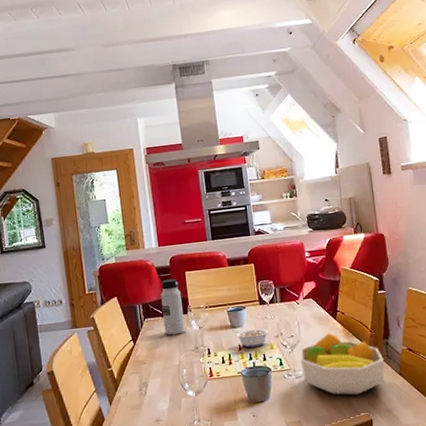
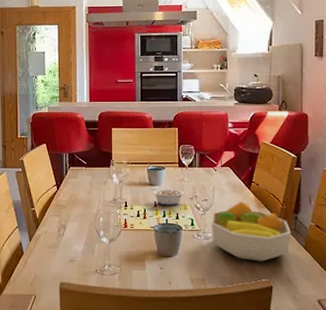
water bottle: present [160,279,185,335] -> none [87,134,106,185]

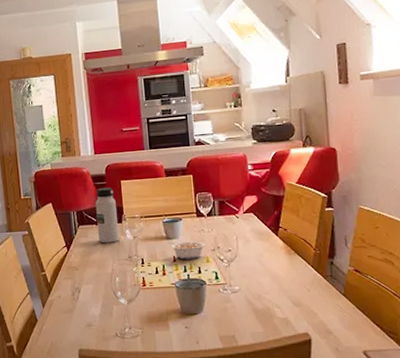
water bottle: none [87,134,106,185] -> present [95,188,119,243]
fruit bowl: present [211,202,291,262] -> none [236,249,327,314]

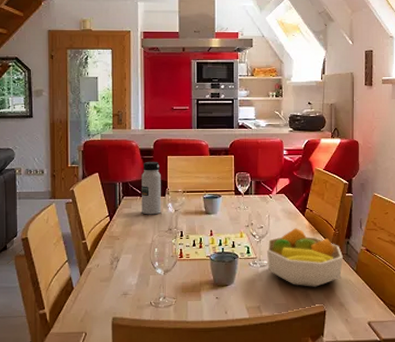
legume: present [166,240,206,260] -> none [205,215,241,234]
fruit bowl: none [236,249,327,314] -> present [266,228,343,287]

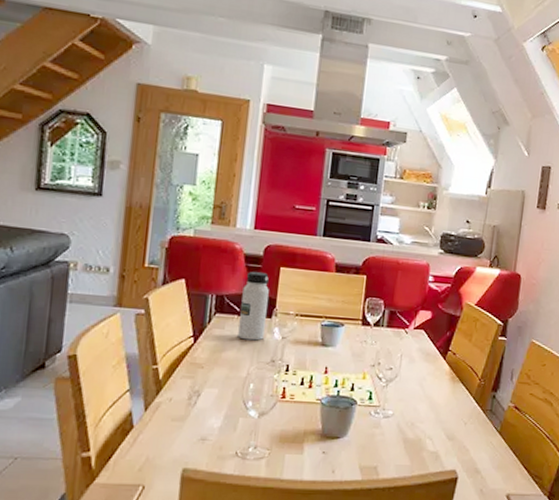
fruit bowl: present [266,228,343,287] -> none [393,373,486,448]

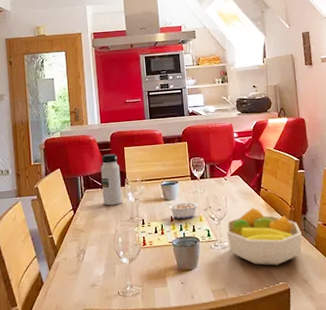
legume: none [320,347,365,373] -> present [164,201,199,219]
fruit bowl: none [393,373,486,448] -> present [226,208,302,266]

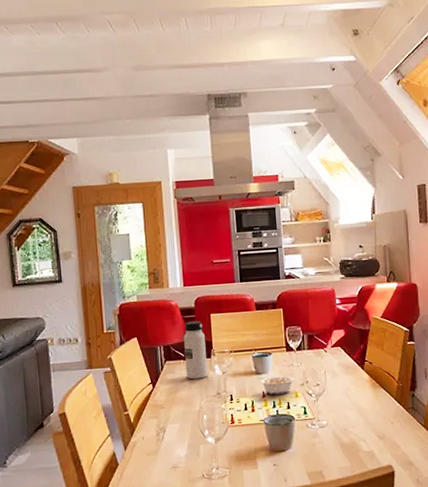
fruit bowl: present [226,208,302,266] -> none [324,383,409,447]

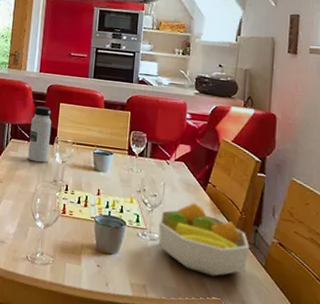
legume: present [255,375,295,395] -> none [93,172,132,197]
fruit bowl: none [324,383,409,447] -> present [158,203,249,277]

